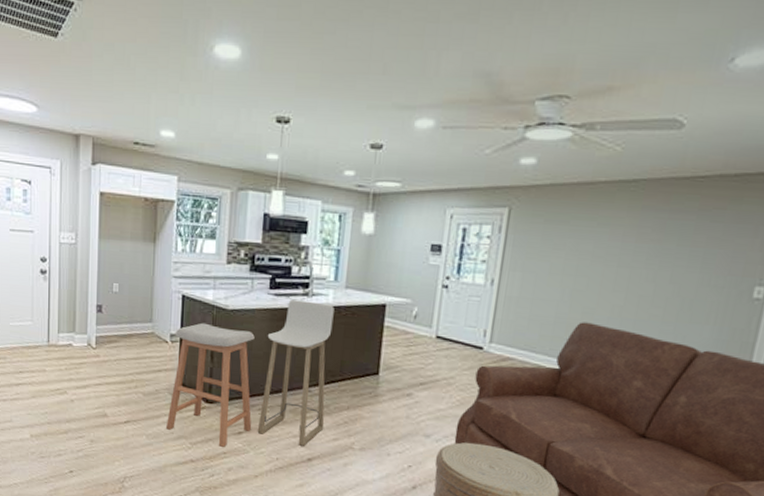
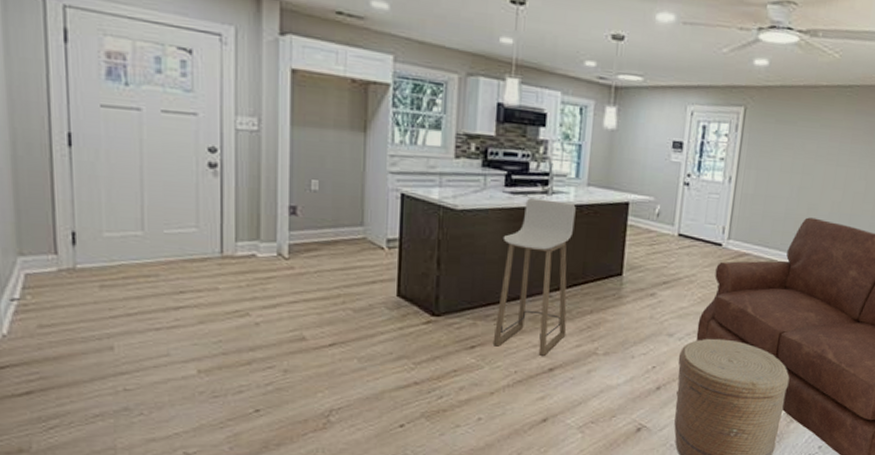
stool: present [166,322,255,447] -> none [383,225,489,364]

